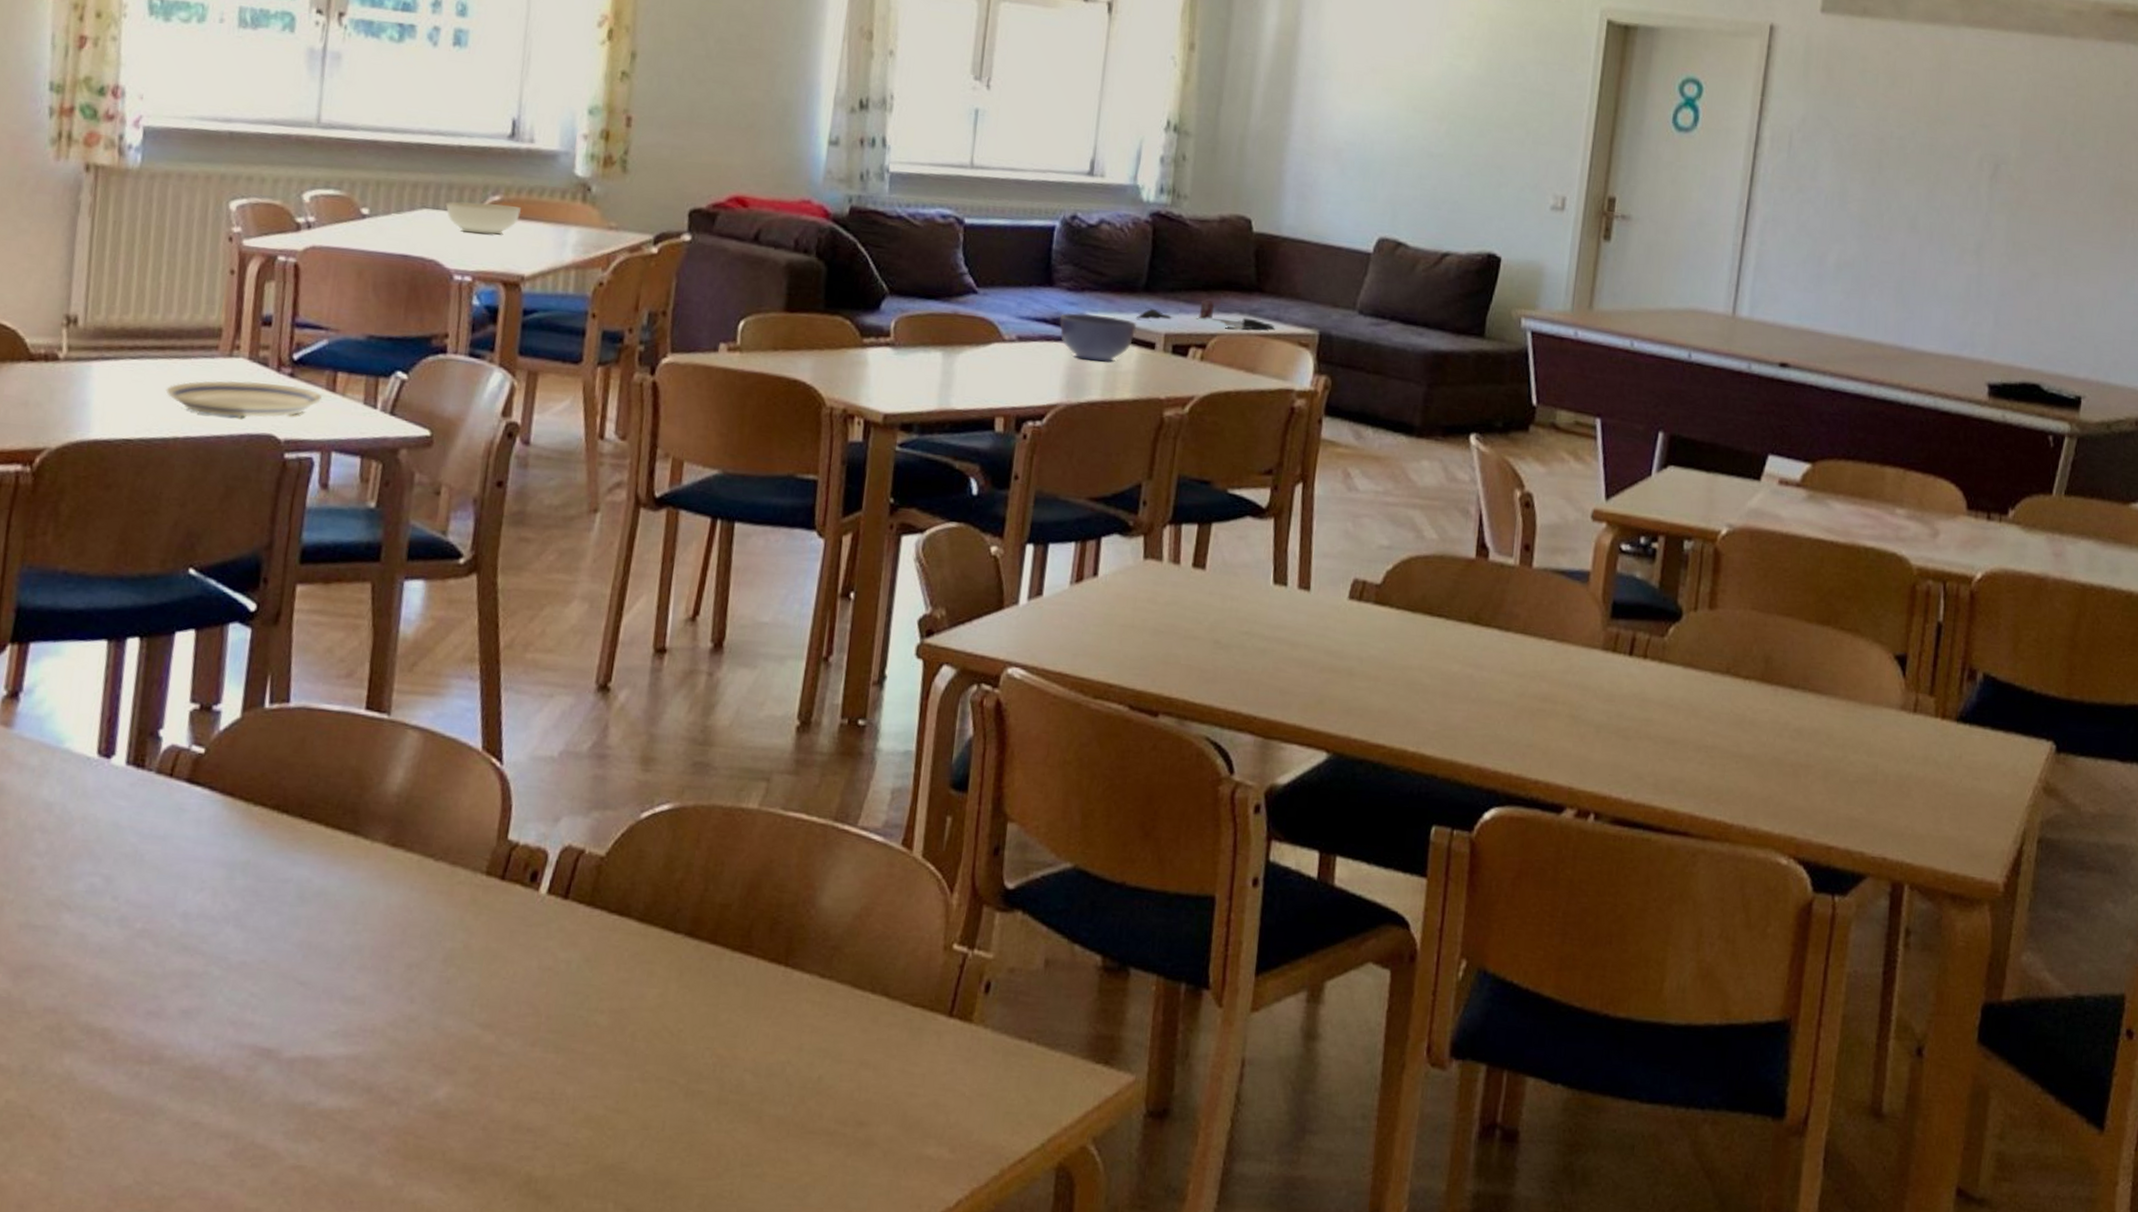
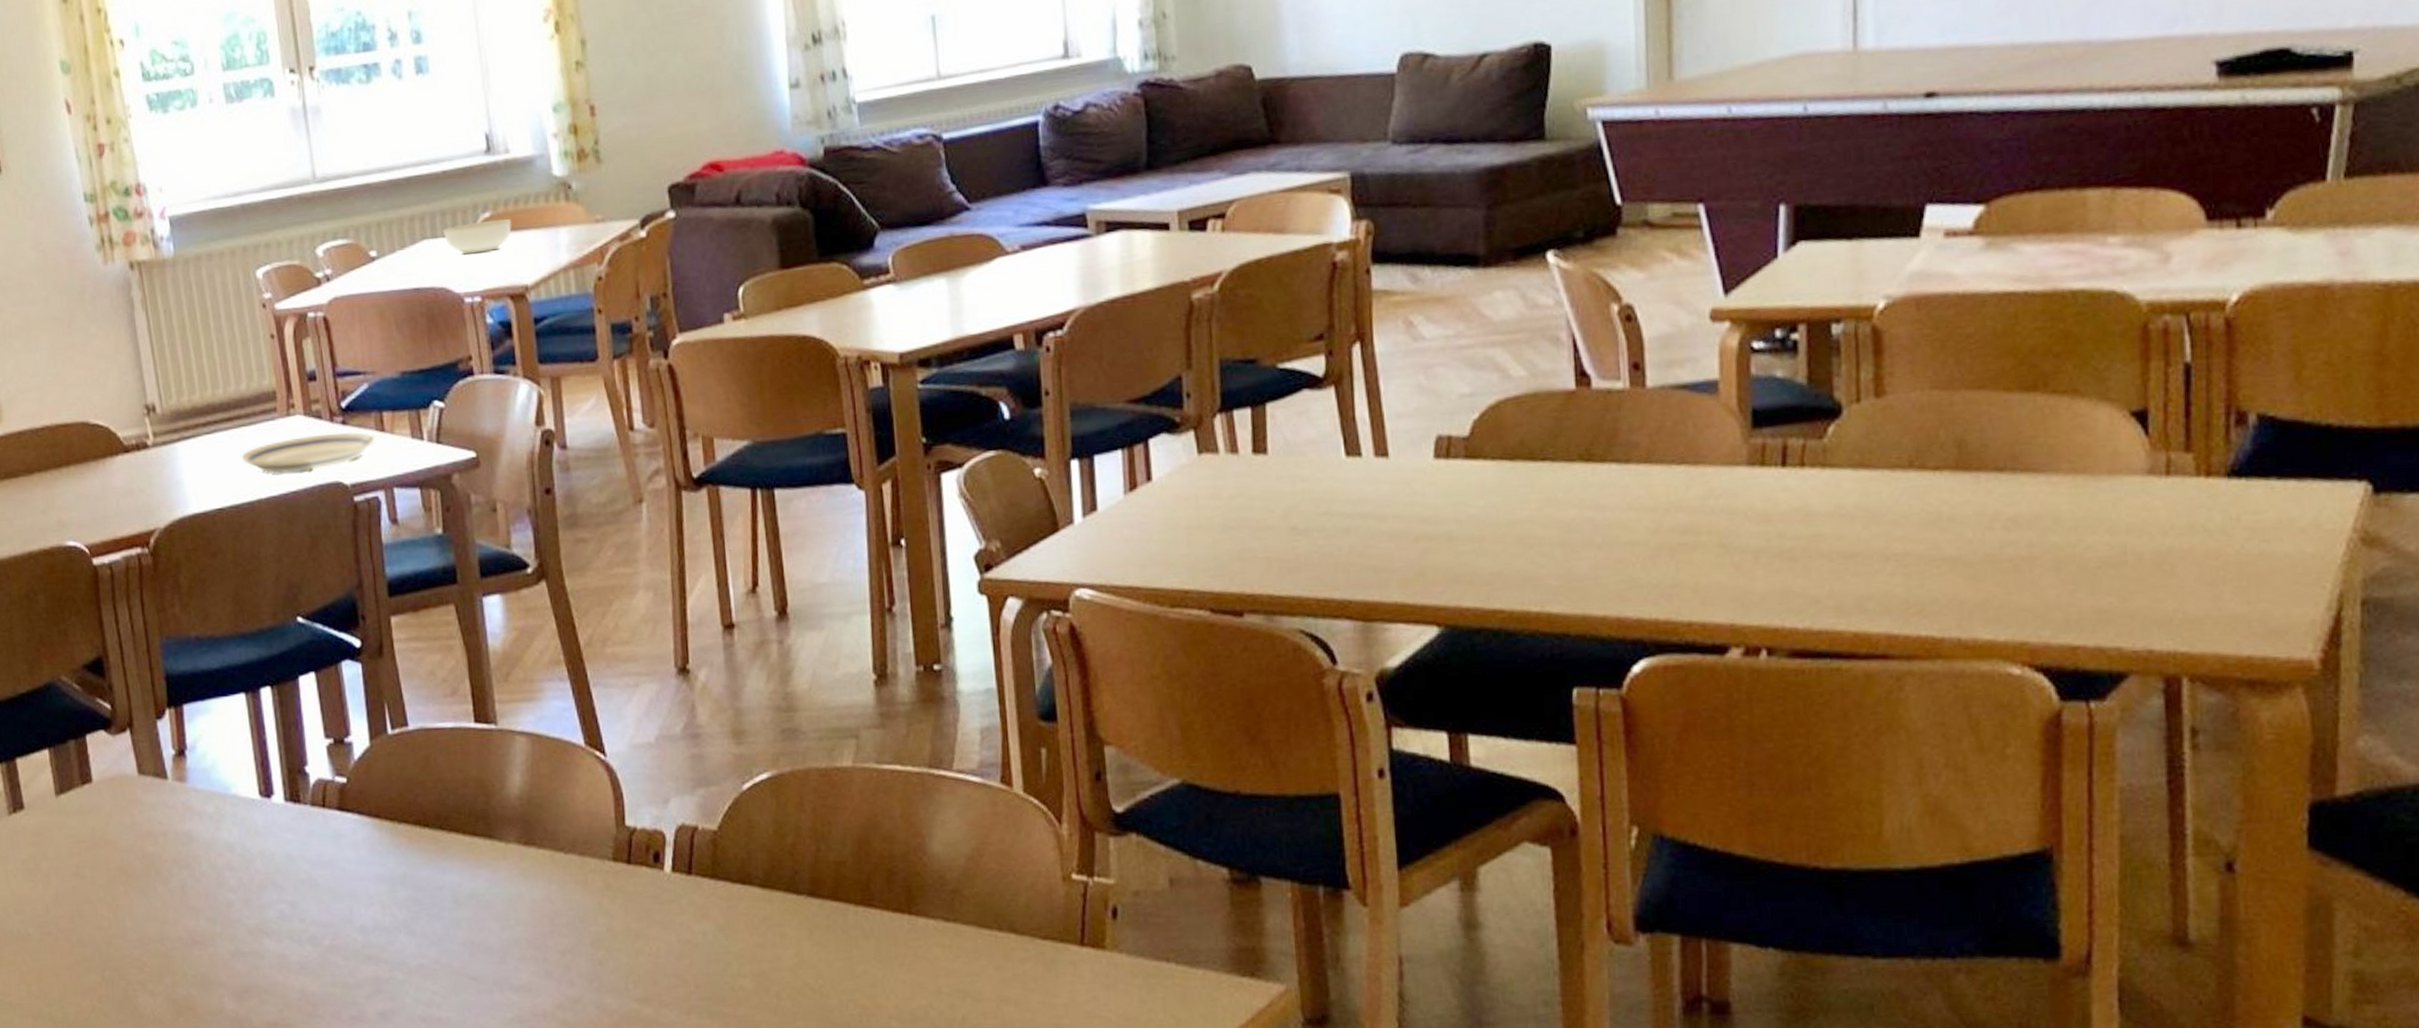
bowl: present [1059,313,1137,362] -> none [1062,204,1146,256]
newspaper: present [1135,299,1274,331] -> none [1142,164,1298,203]

